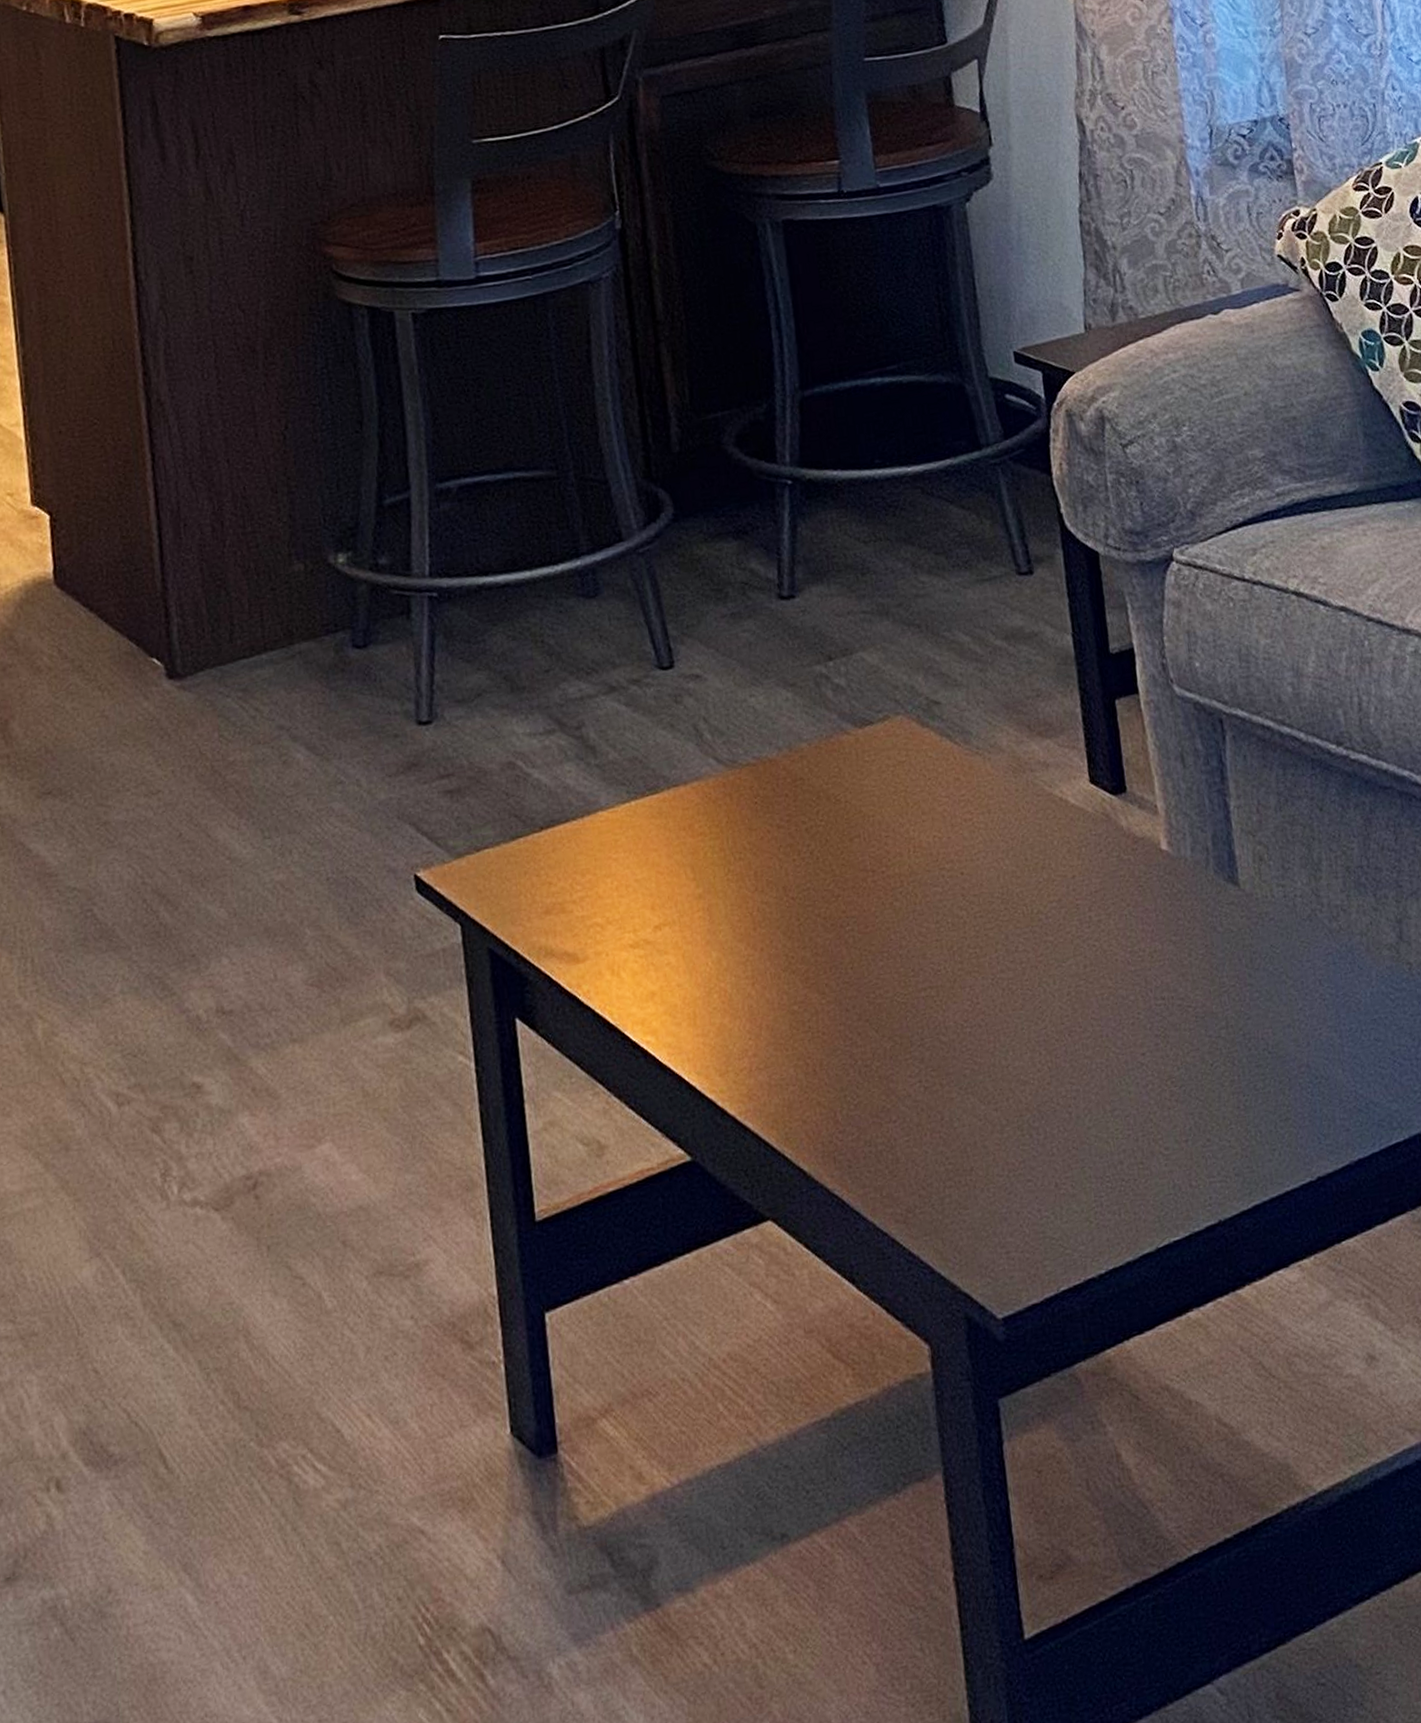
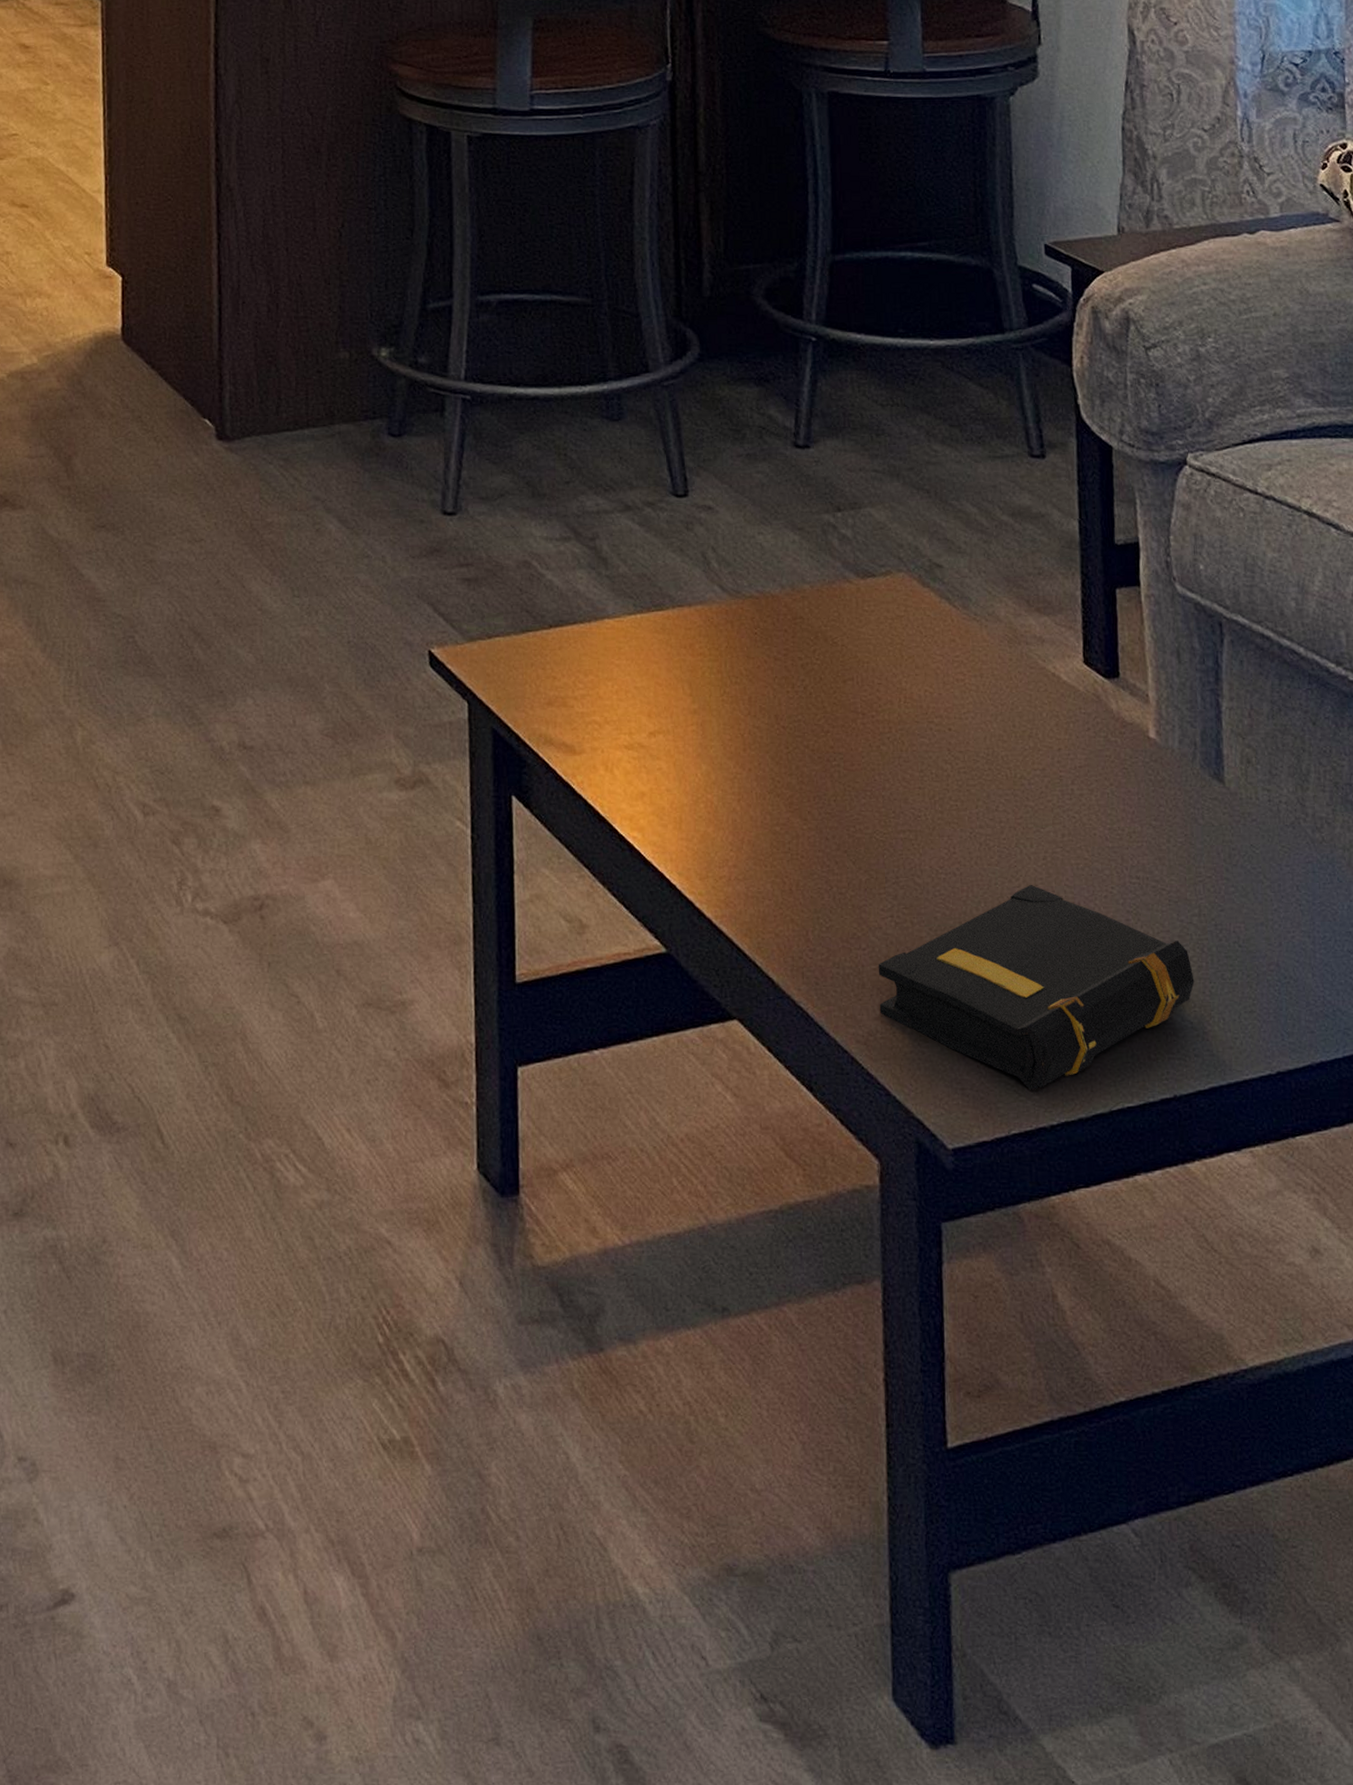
book: none [910,1023,1229,1243] -> present [878,884,1195,1091]

